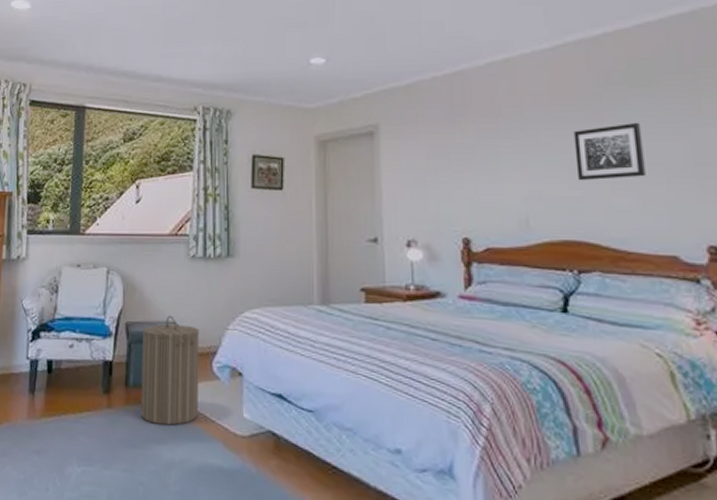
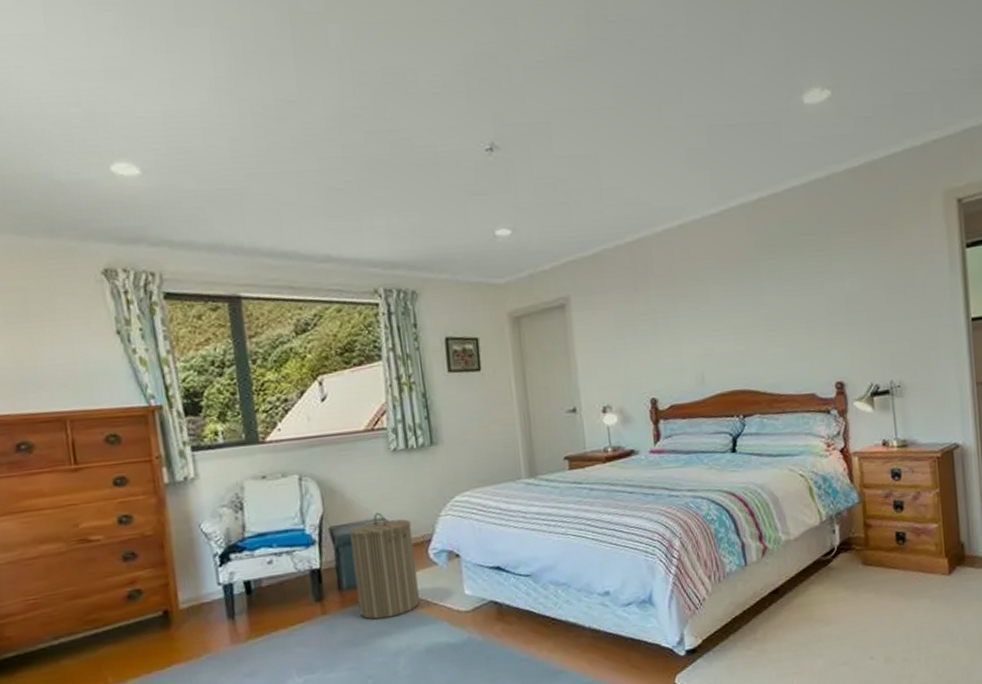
wall art: present [573,122,646,181] -> none [737,280,793,337]

